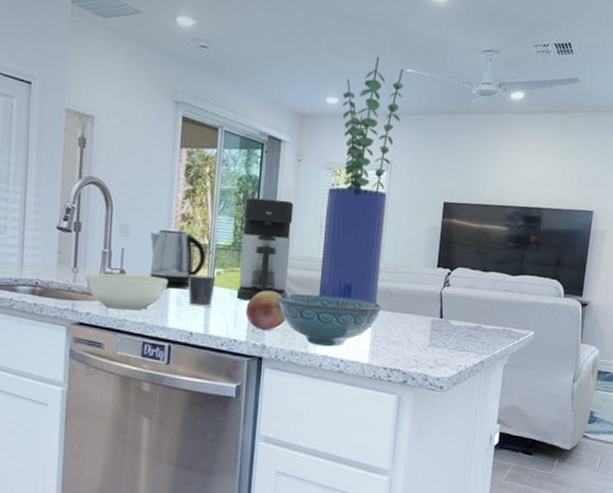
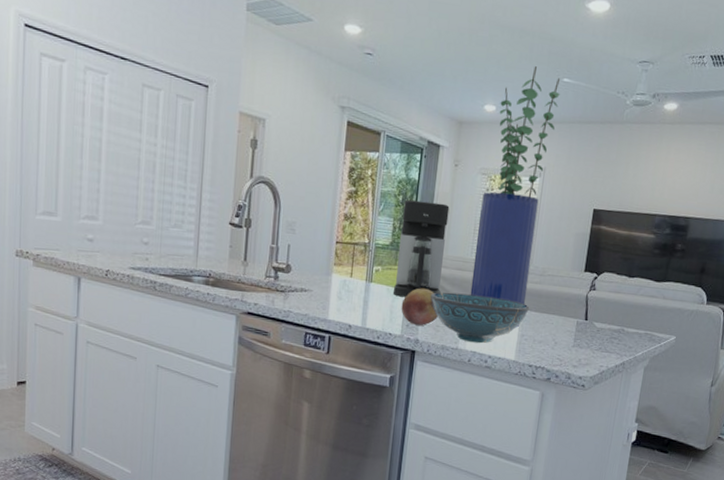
bowl: present [84,272,169,310] -> none [253,266,331,303]
kettle: present [149,228,206,289] -> none [313,226,366,284]
mug: present [188,274,216,308] -> none [348,270,374,303]

